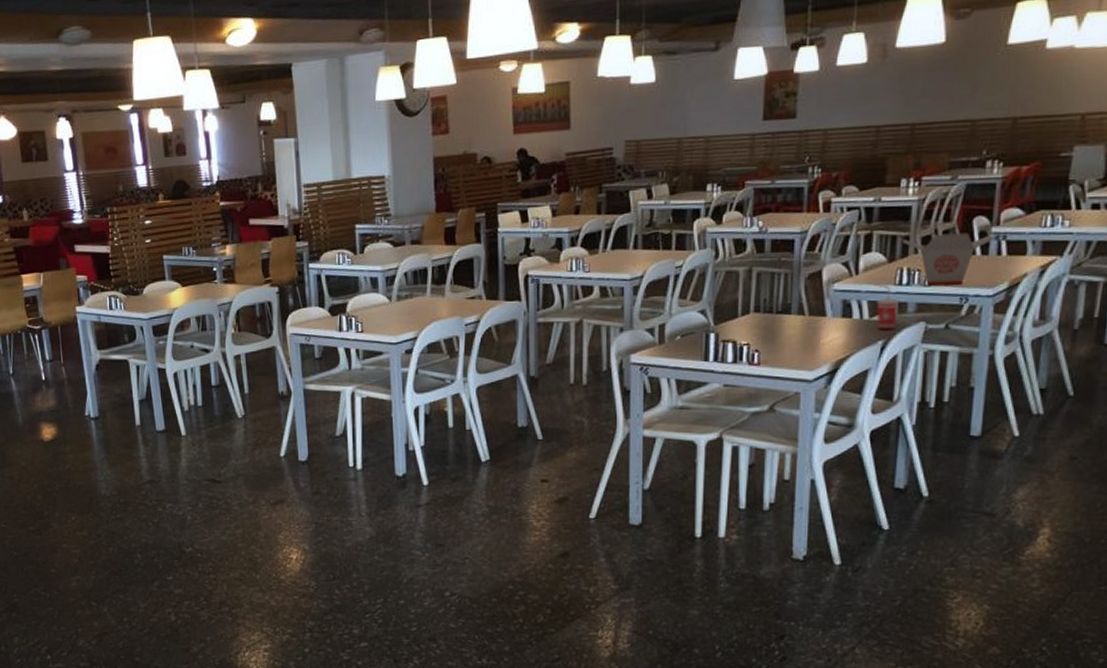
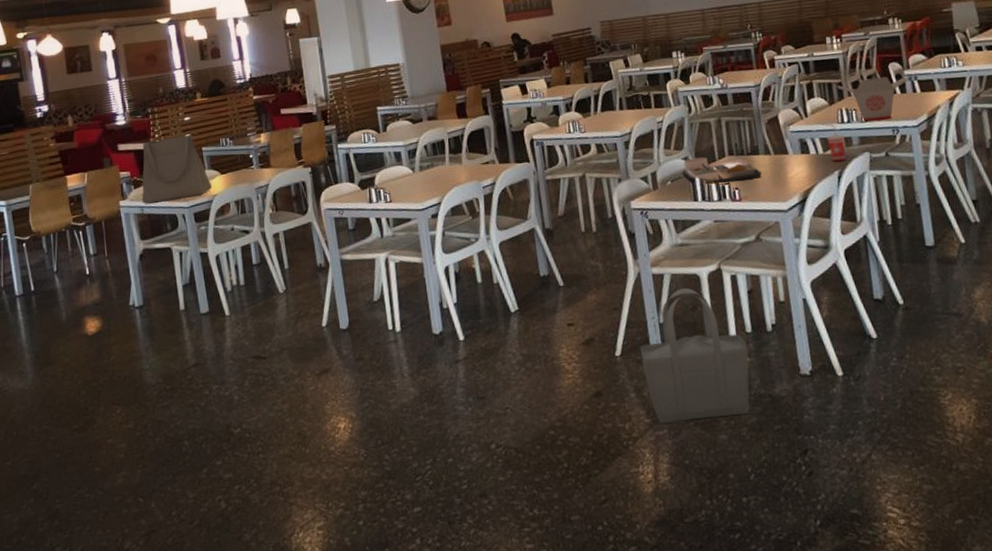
tote bag: none [98,241,172,312] -> present [141,135,212,204]
shopping bag: none [617,454,737,593] -> present [640,287,750,424]
food tray: none [696,311,789,346] -> present [682,157,762,186]

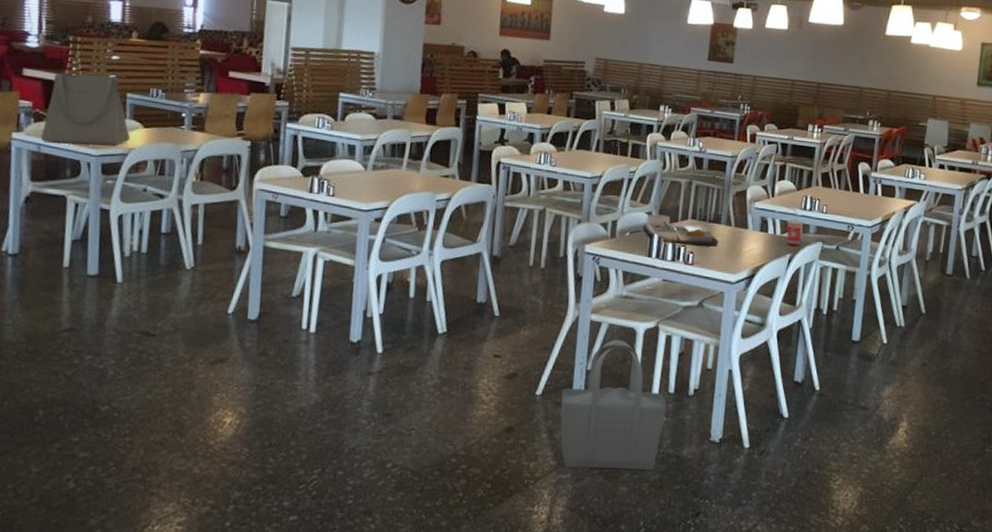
takeout container: present [837,76,909,122] -> none [808,172,873,215]

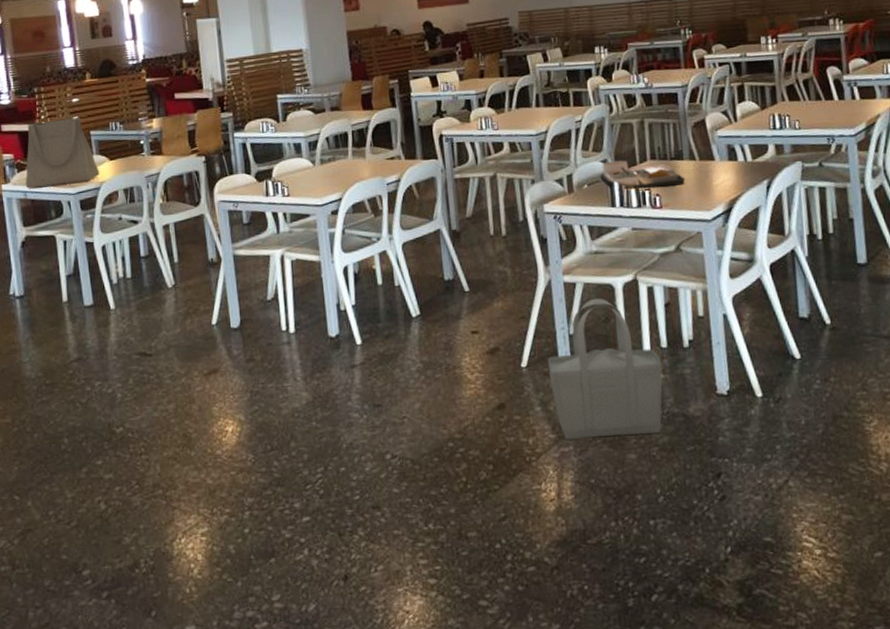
beverage cup: present [786,206,804,246] -> none [752,128,777,171]

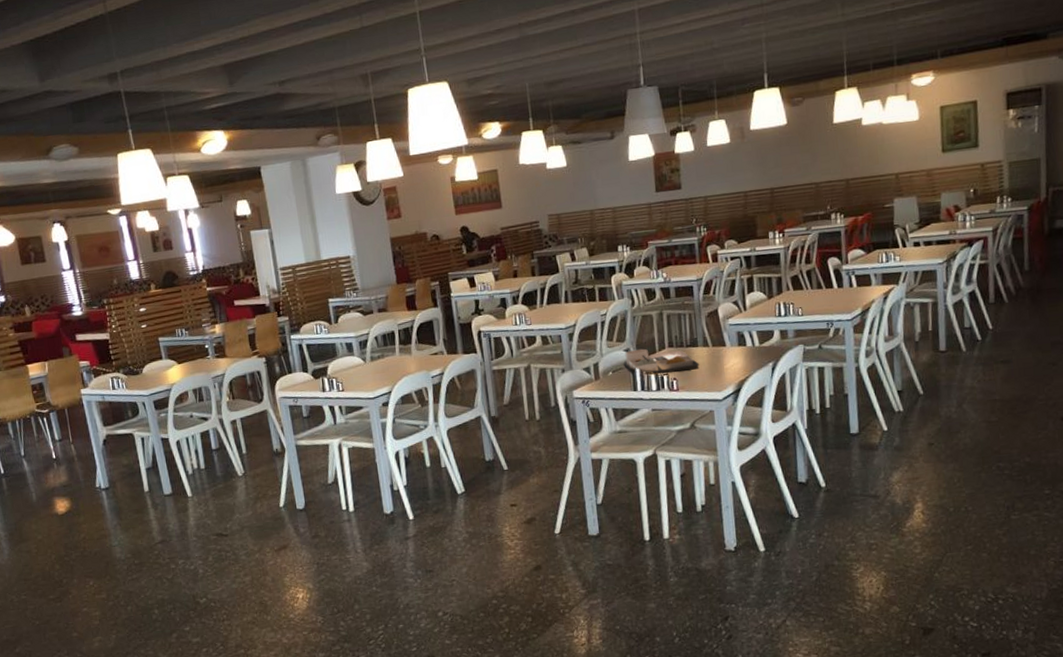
tote bag: present [25,118,99,189] -> none [100,326,170,392]
shopping bag: present [547,298,663,440] -> none [578,471,679,594]

